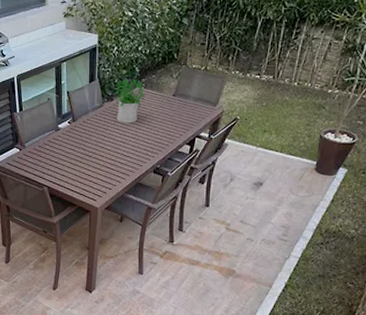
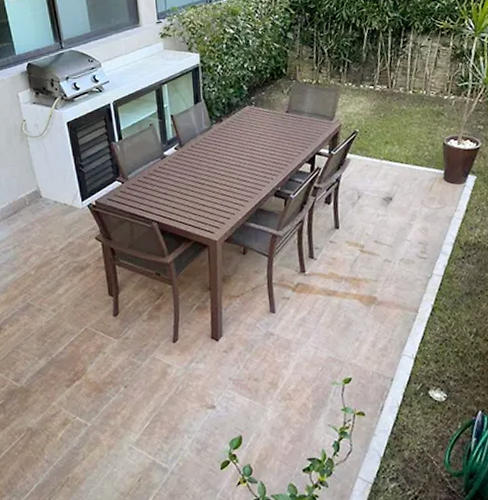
potted plant: present [114,79,146,123] -> none [222,98,257,145]

